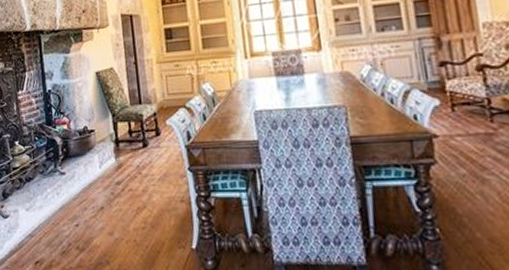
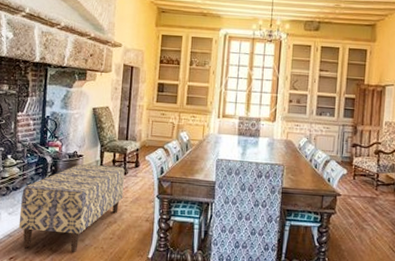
bench: none [36,138,148,249] -> present [18,164,125,252]

